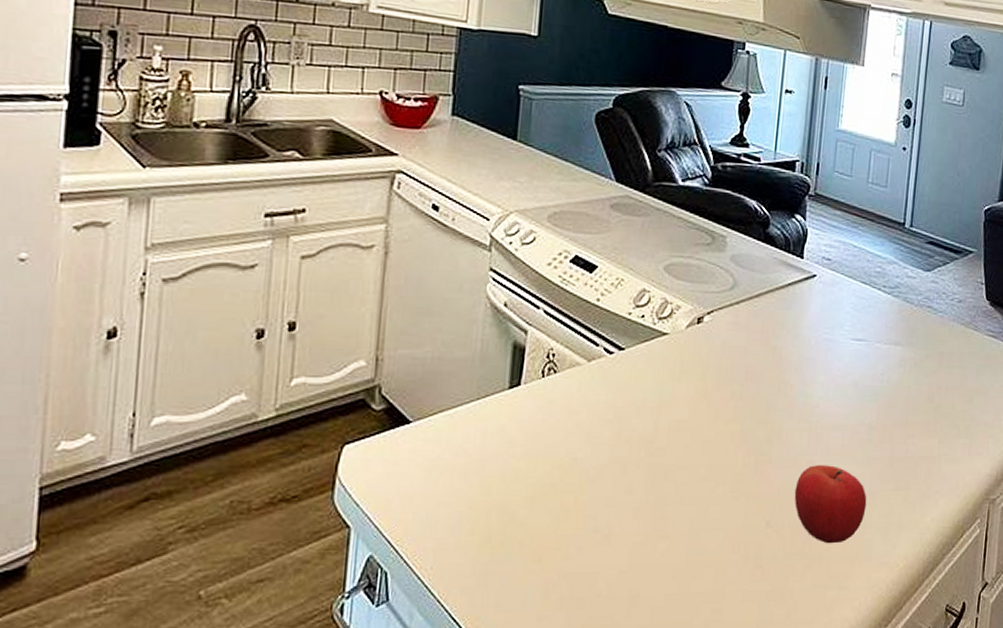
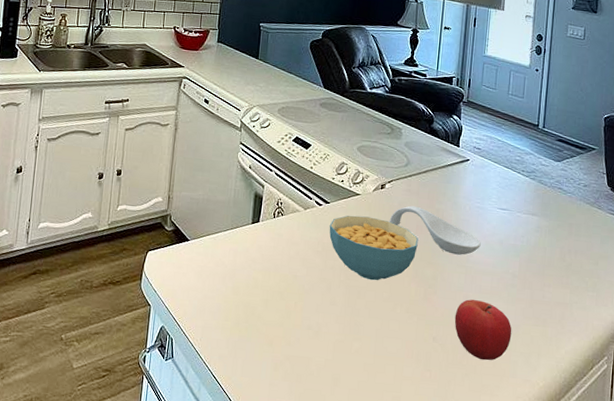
cereal bowl: none [623,364,748,454] -> present [329,215,418,281]
spoon rest: none [708,344,830,407] -> present [389,205,481,255]

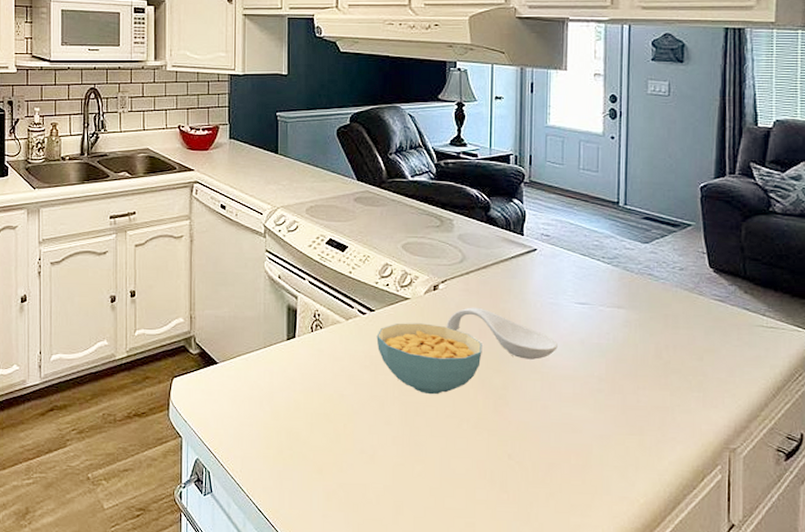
fruit: present [454,299,512,361] -> none [532,409,602,478]

